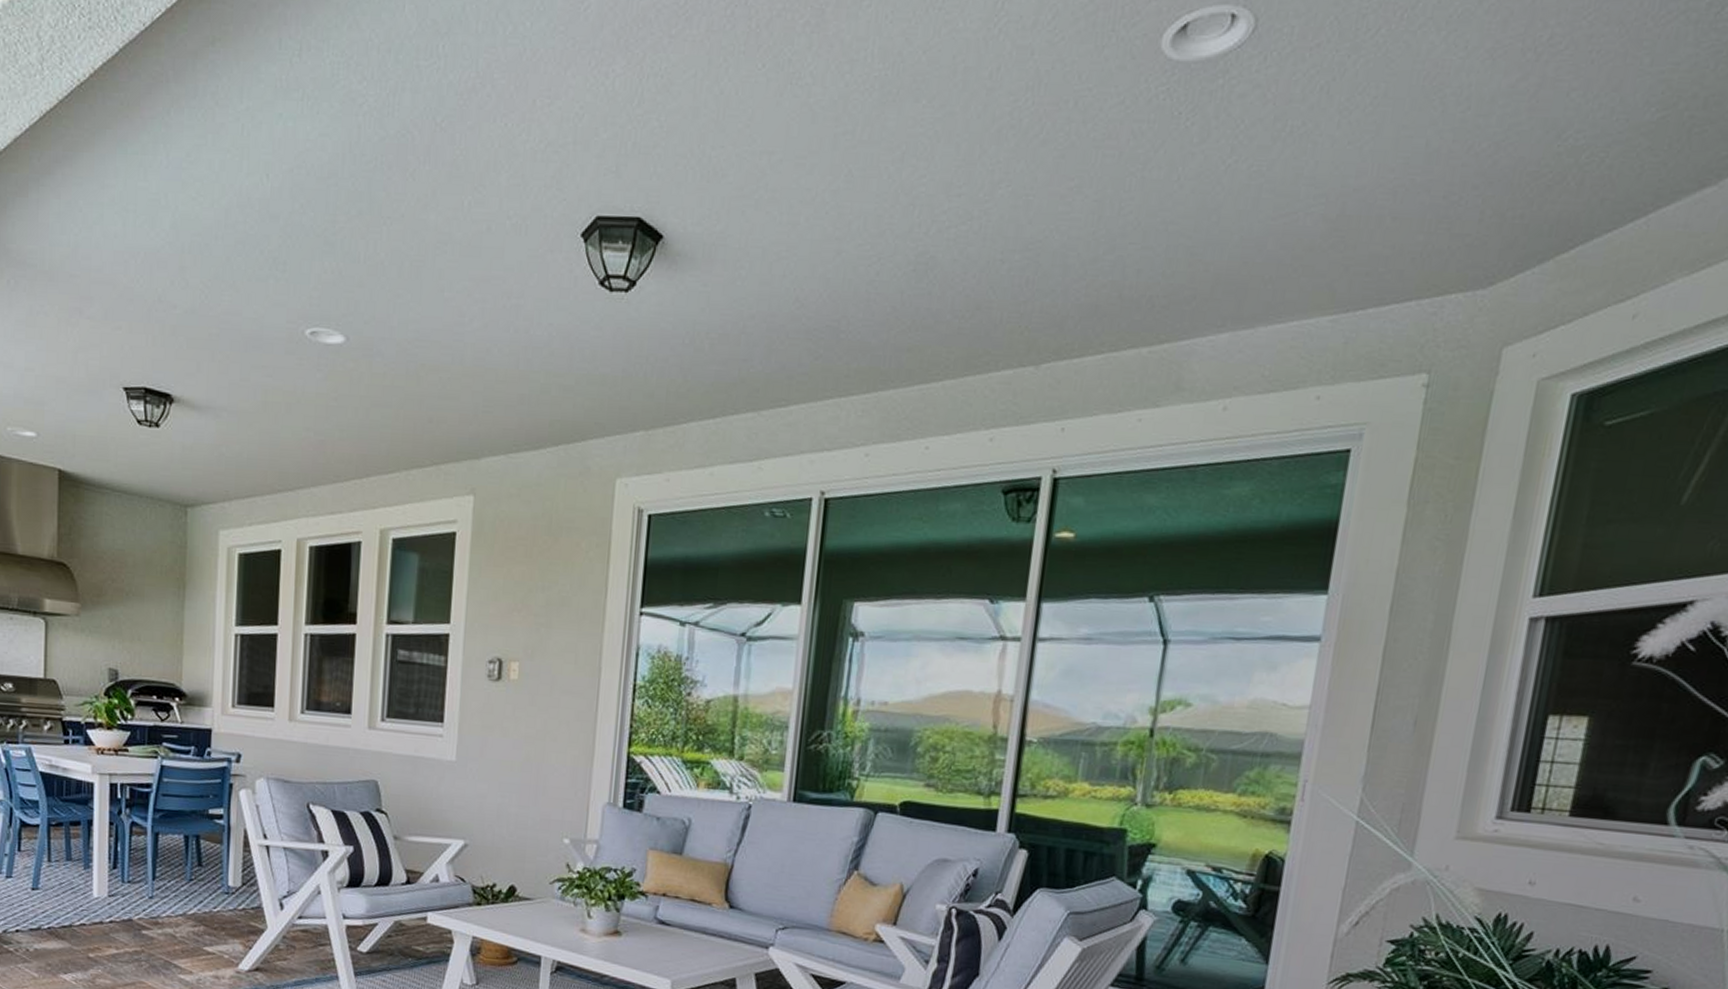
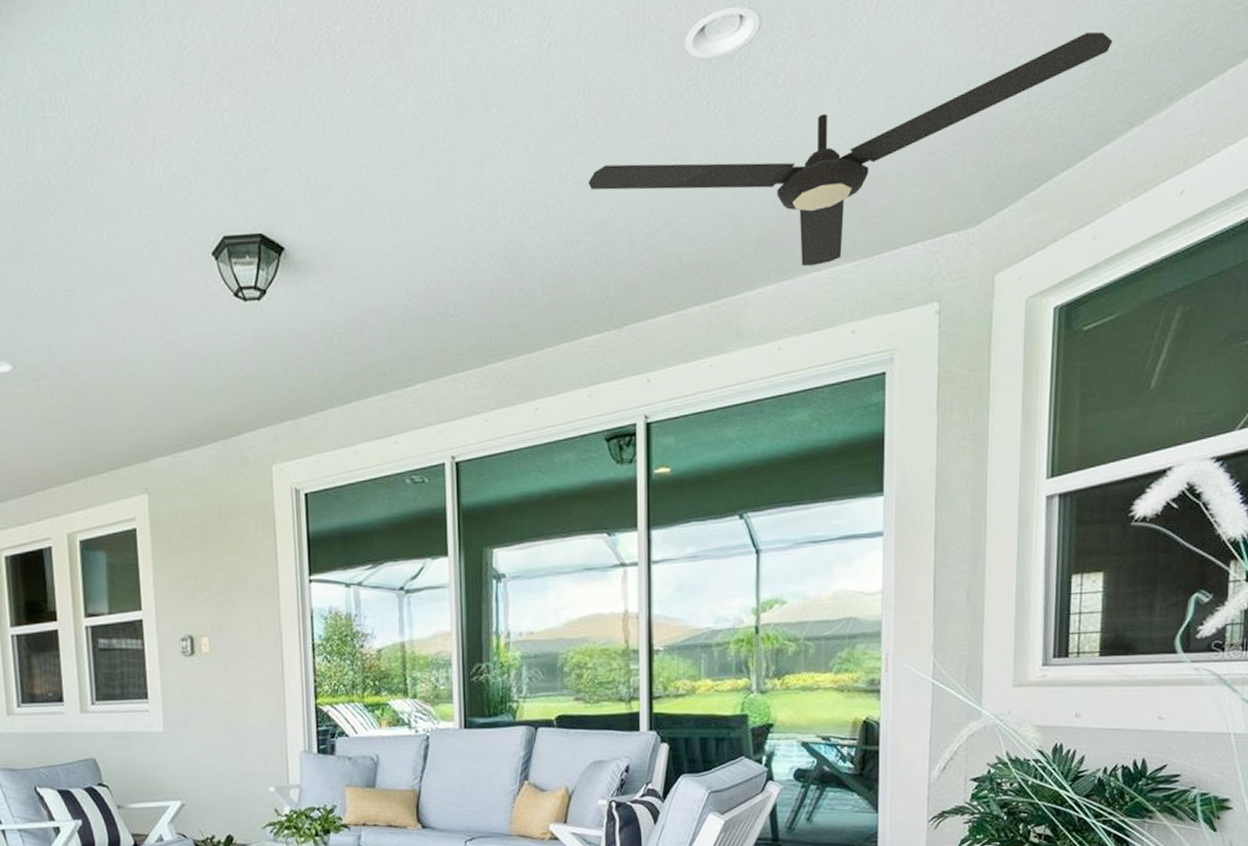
ceiling fan: none [1023,69,1693,316] -> present [588,32,1113,267]

